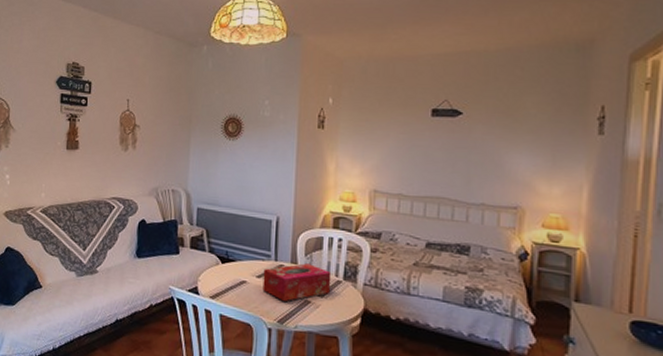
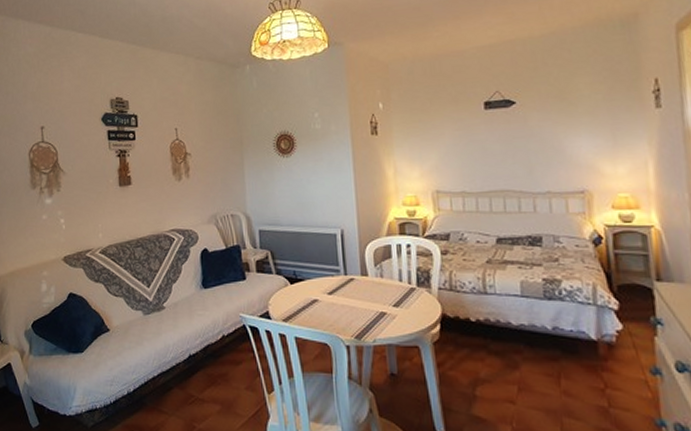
tissue box: present [262,263,332,301] -> none [334,274,405,315]

